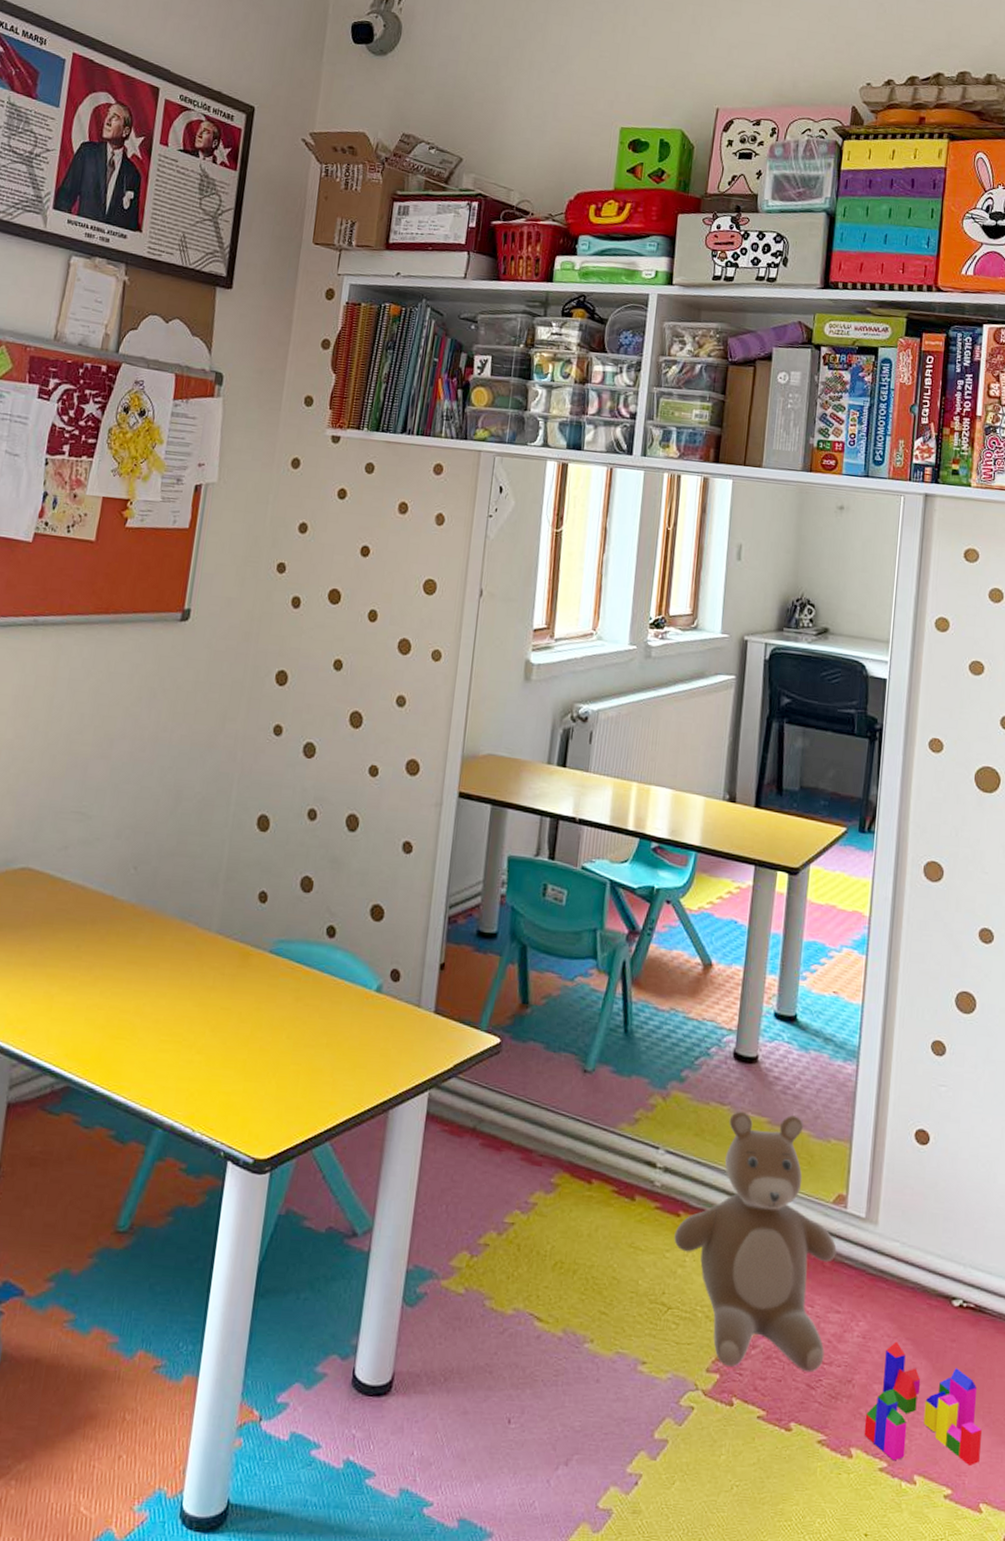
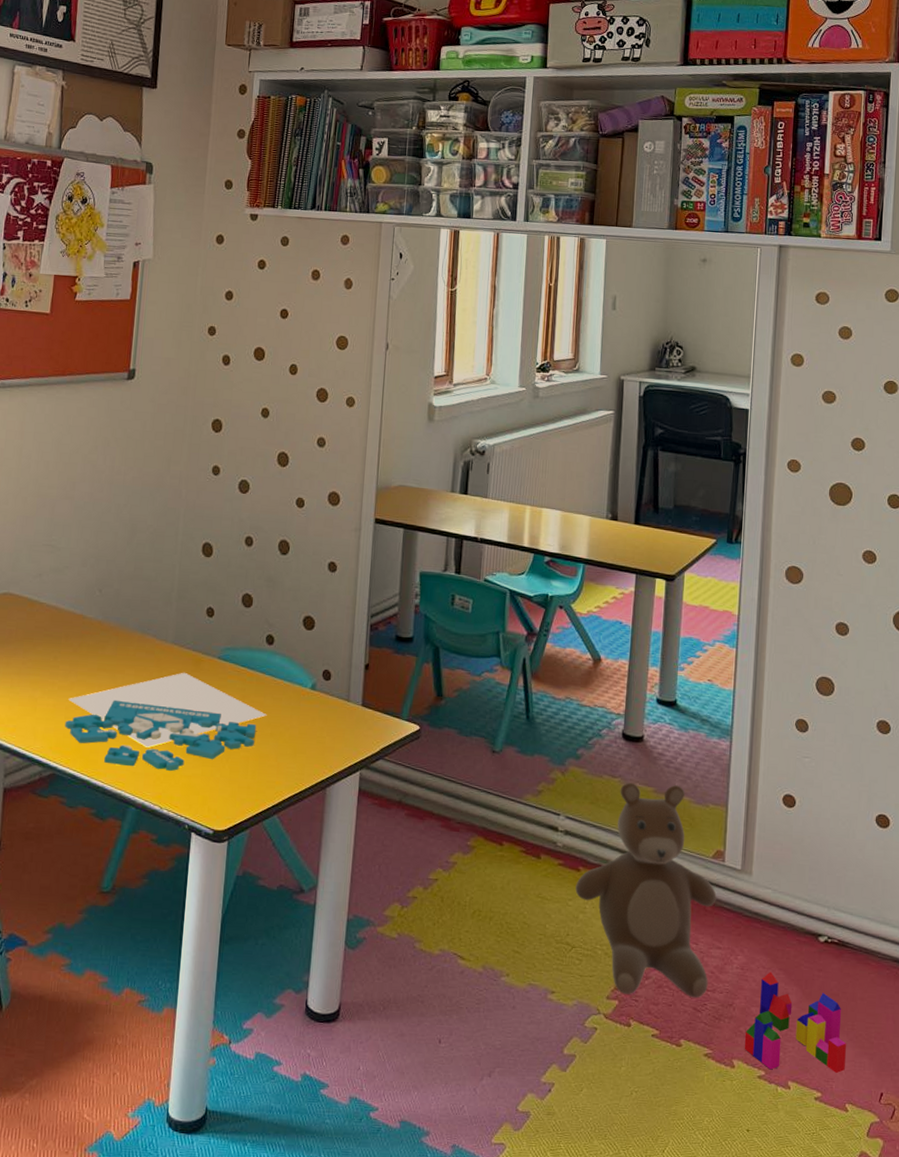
puzzle: none [84,998,311,1086] -> present [65,699,257,771]
paper sheet: none [90,967,323,1057] -> present [68,672,267,748]

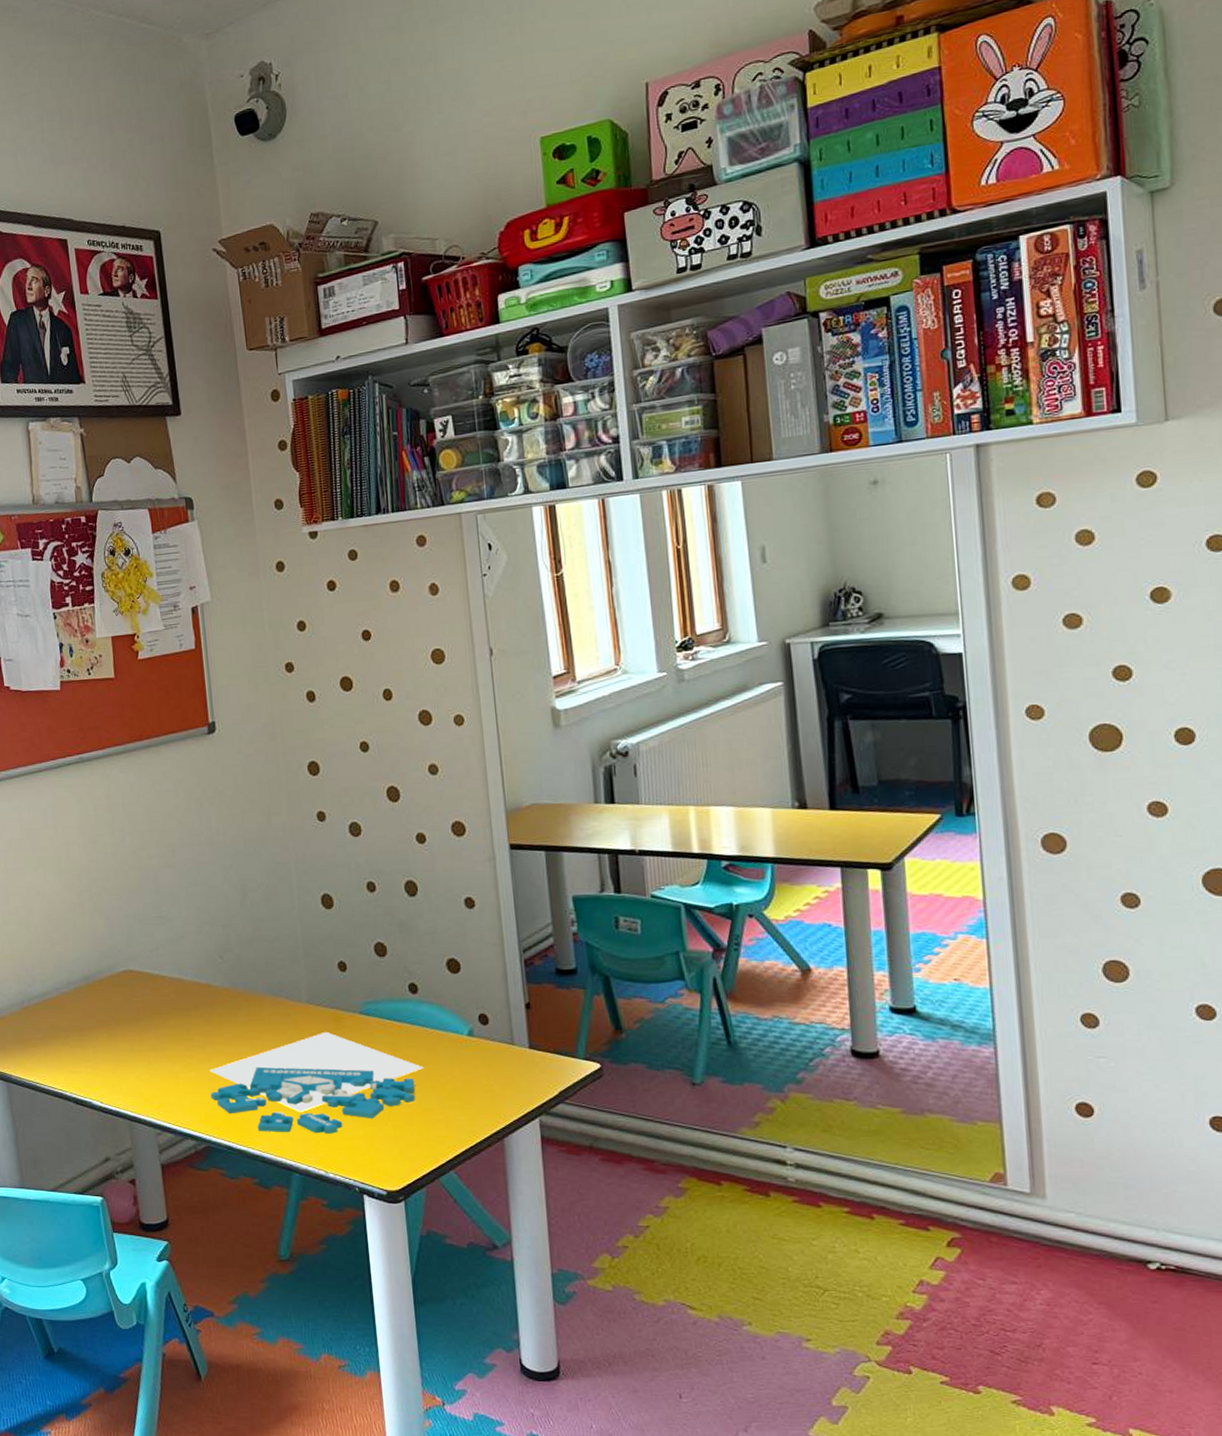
bear: present [575,782,717,998] -> none [818,1103,1006,1340]
building blocks: present [744,971,846,1073] -> none [1062,1306,1205,1418]

